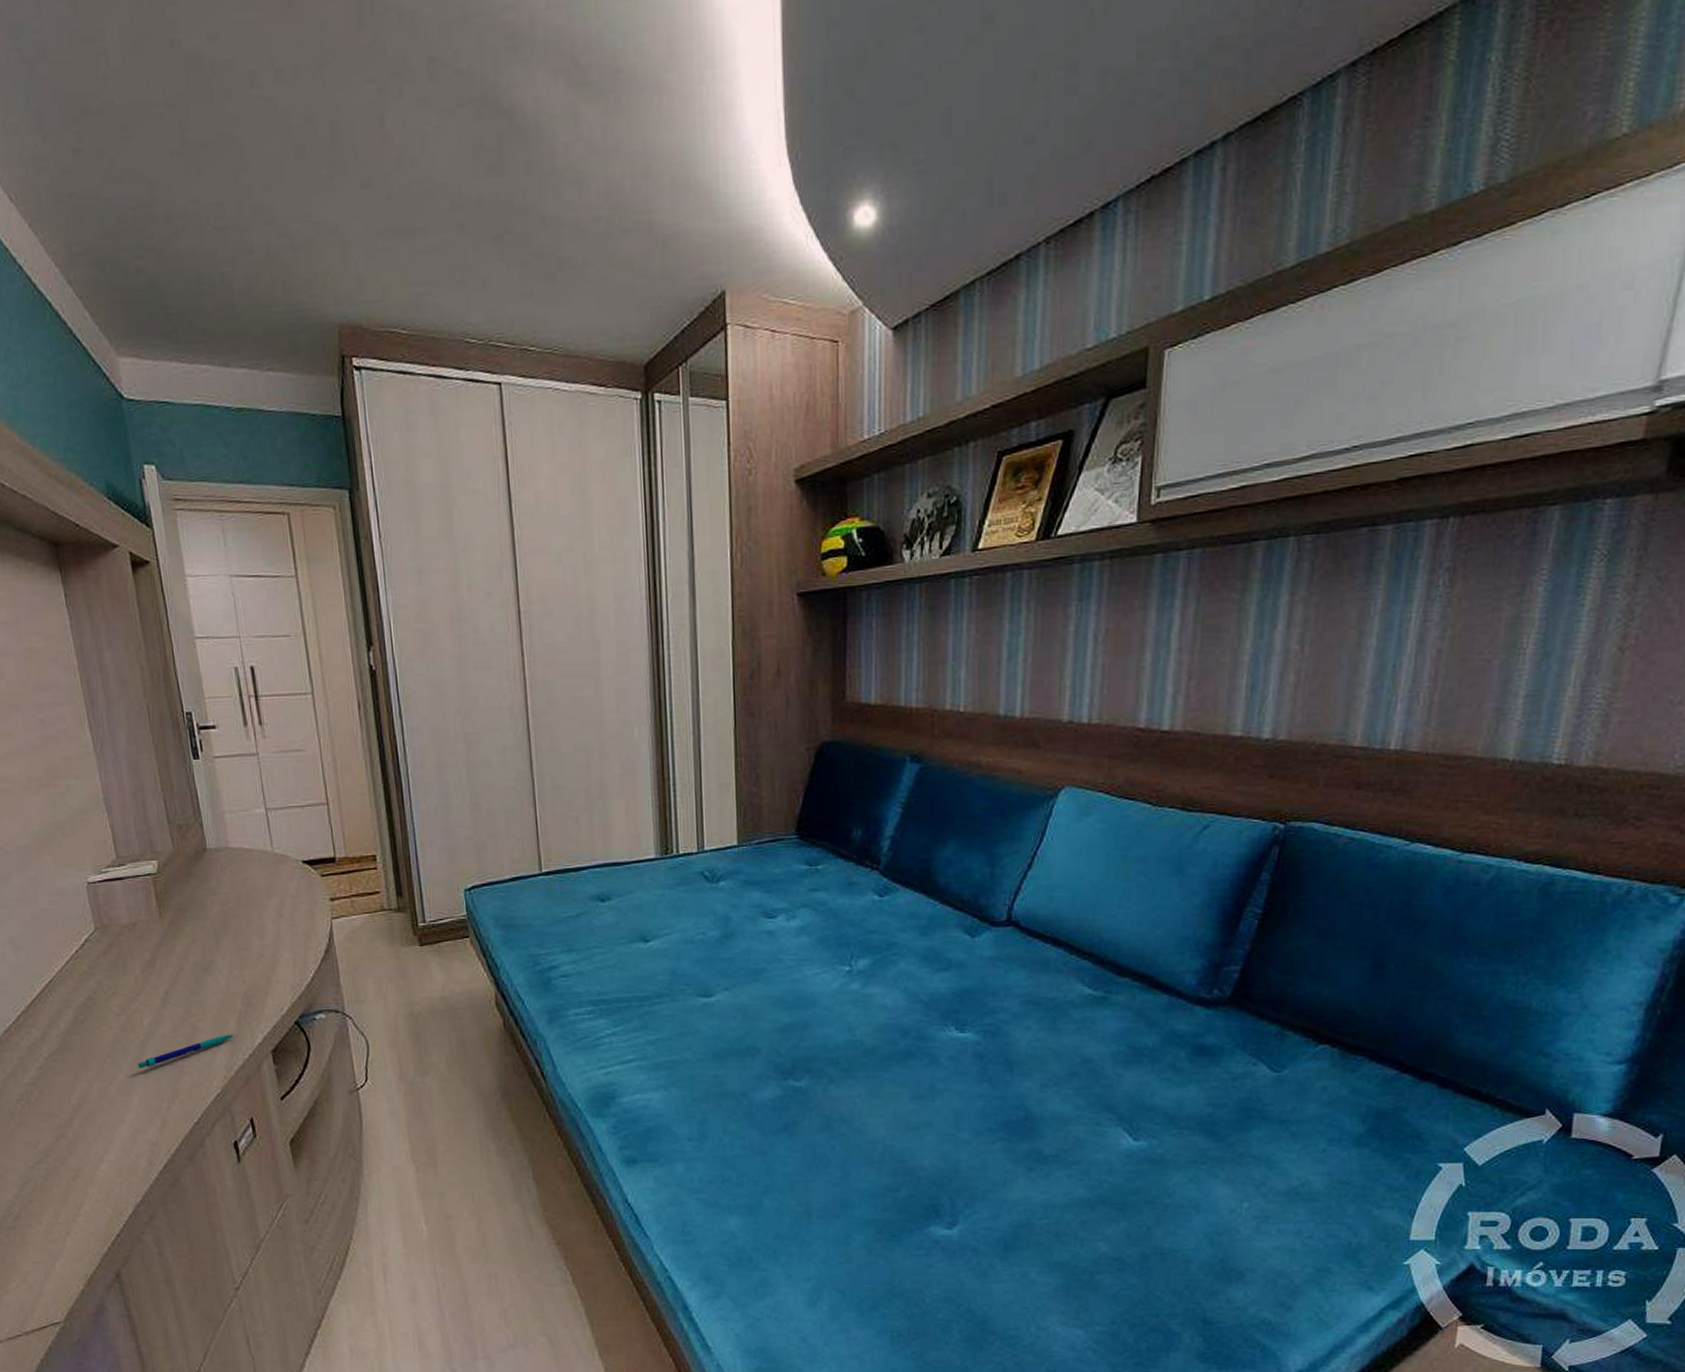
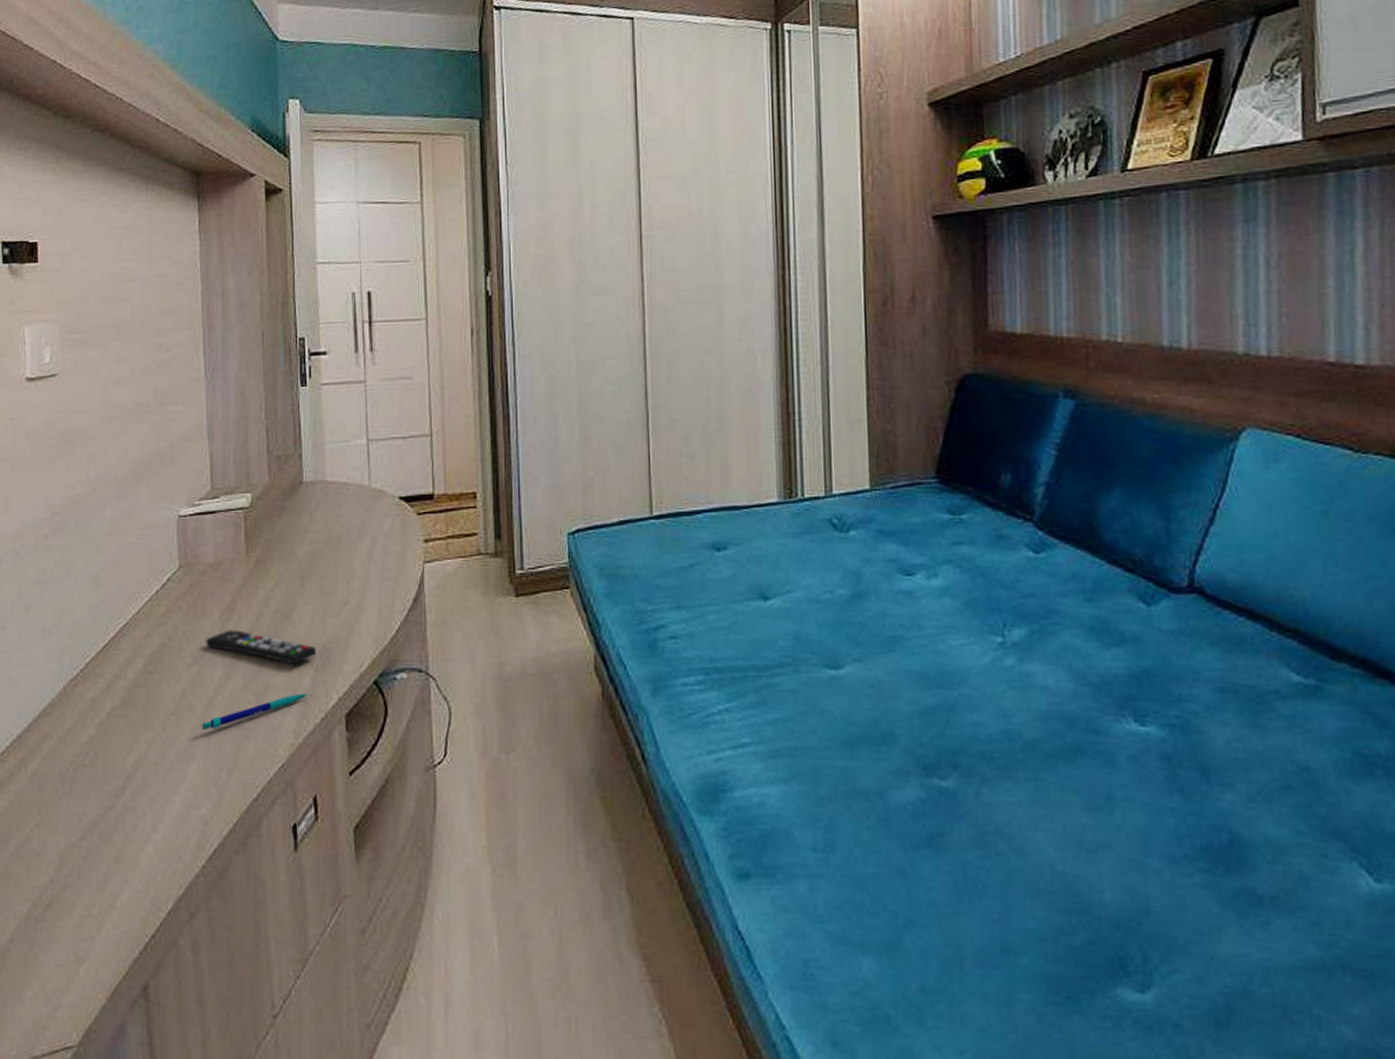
remote control: none [131,982,239,1011] -> present [206,630,317,665]

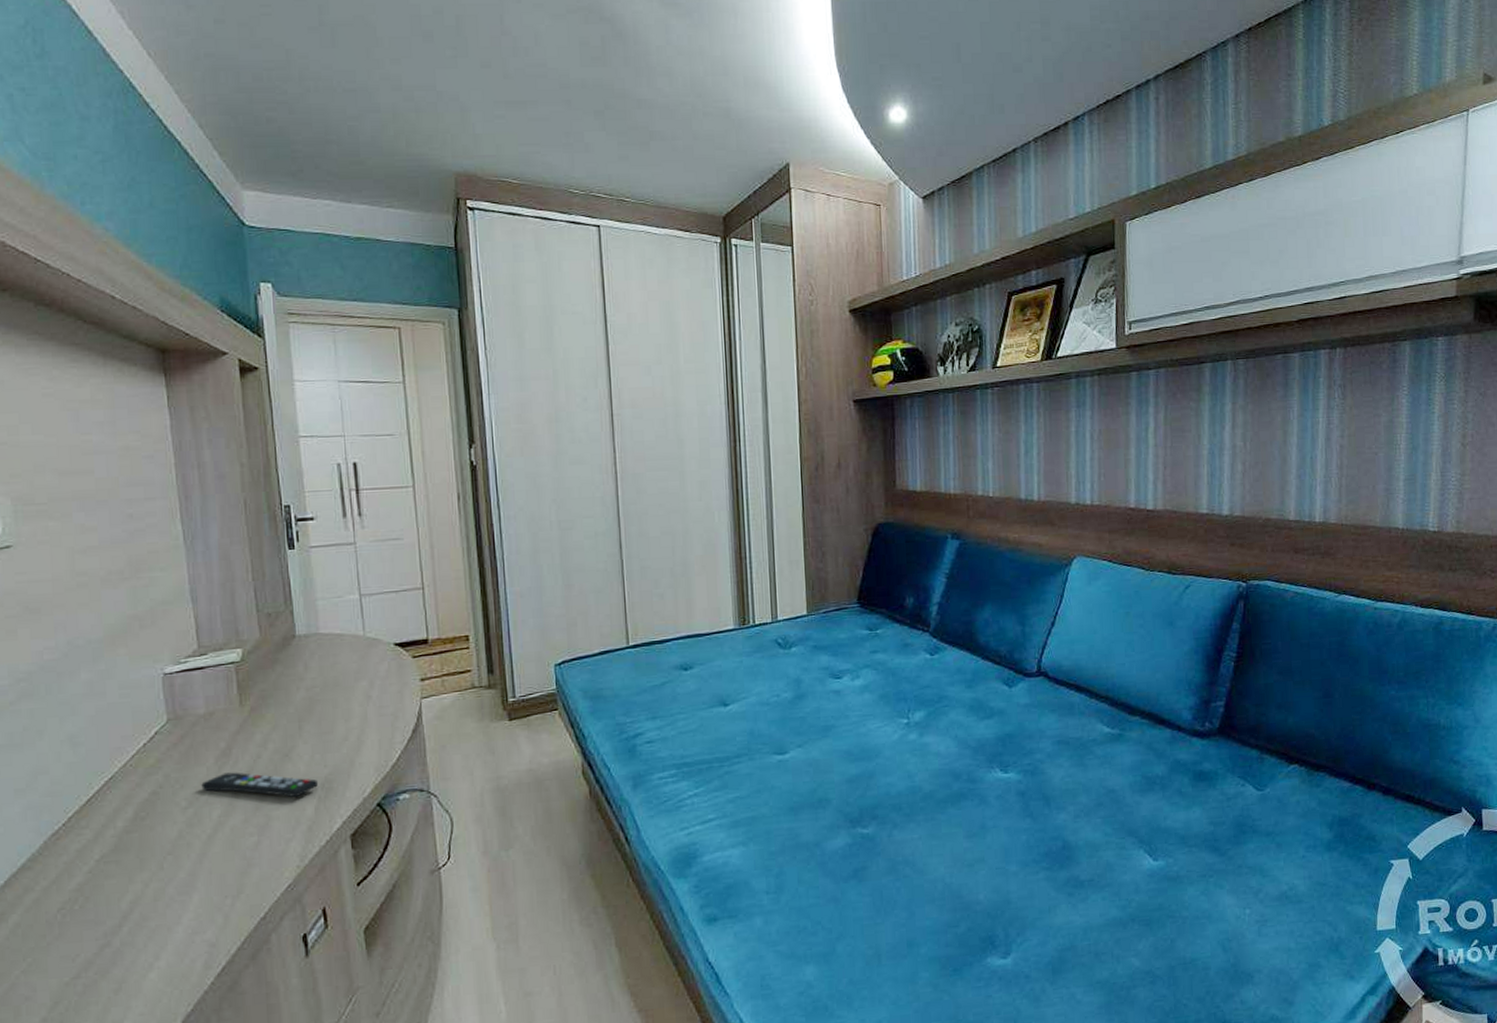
pen: present [202,693,309,730] -> none [202,820,312,864]

